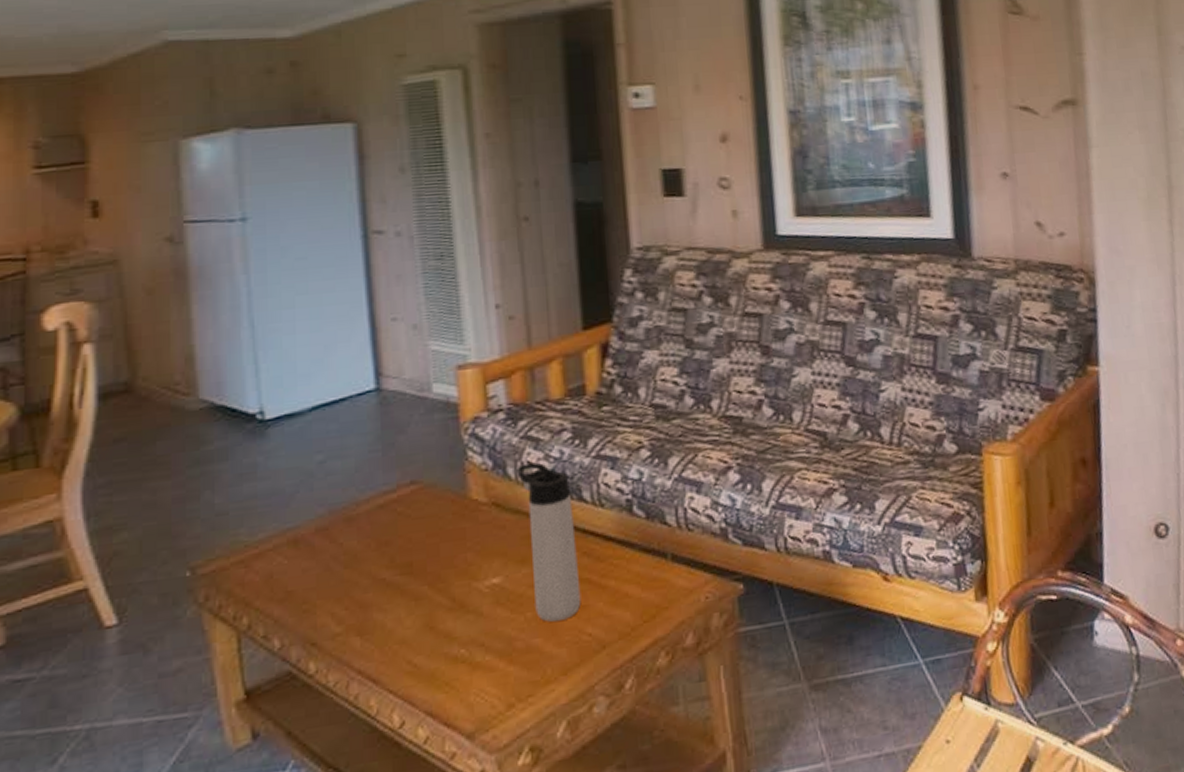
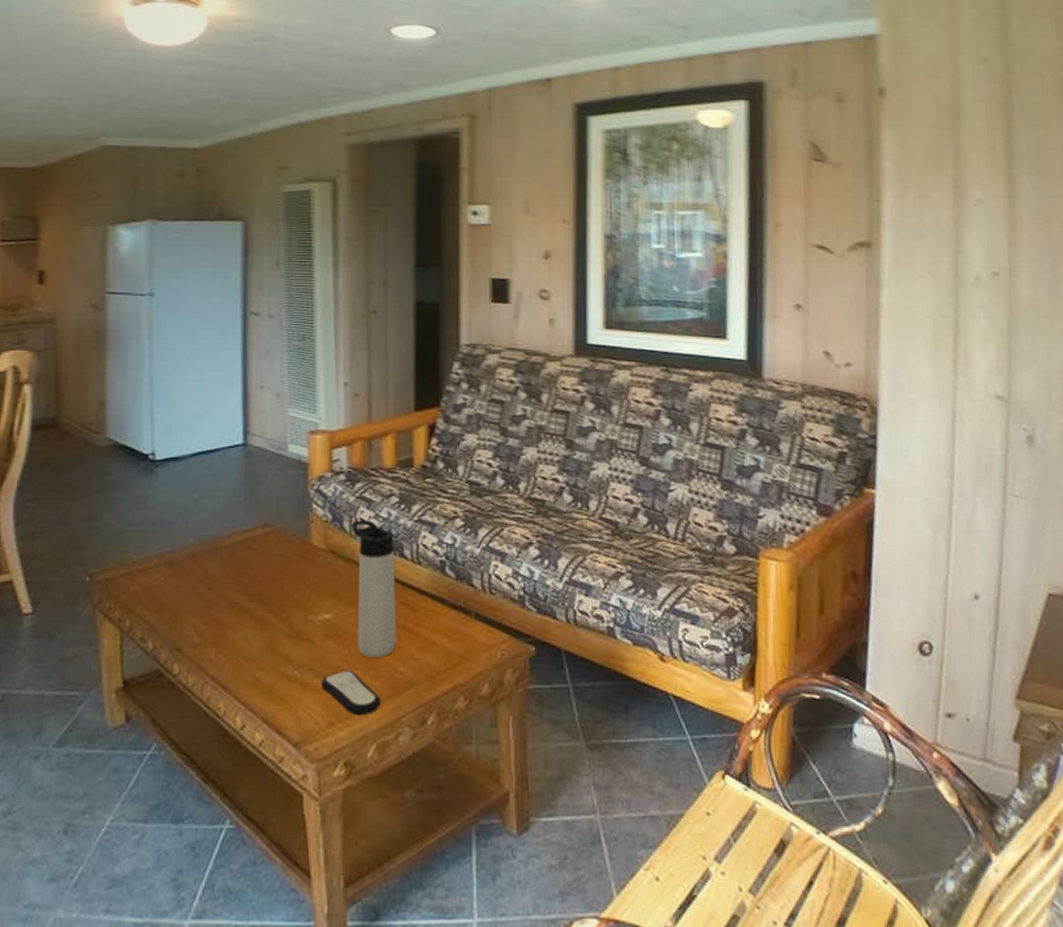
remote control: none [494,640,569,691] -> present [321,671,381,716]

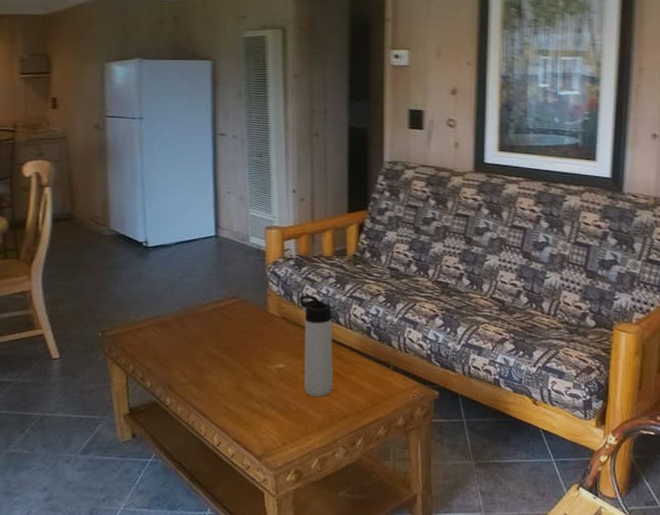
remote control: present [321,671,381,716] -> none [277,405,322,438]

